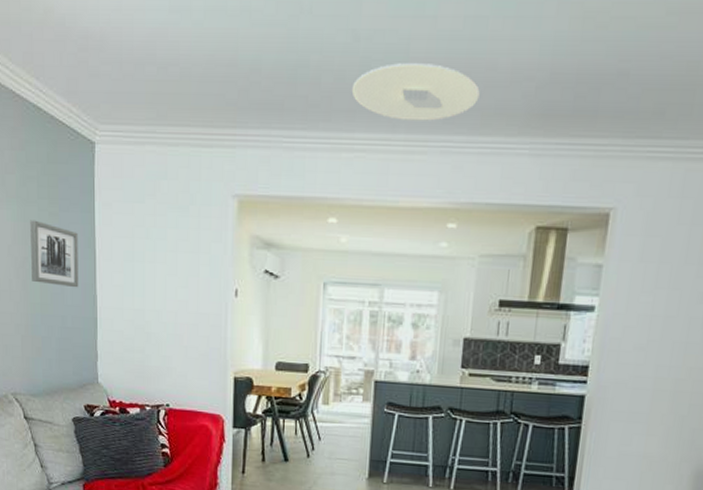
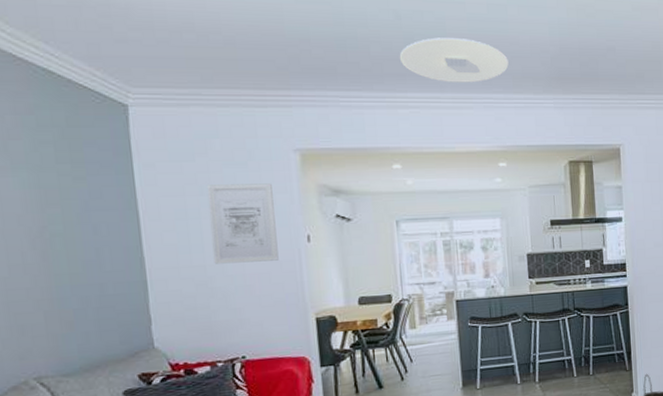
wall art: present [30,220,79,288] -> none [47,186,120,253]
wall art: none [152,228,209,313] -> present [206,183,279,264]

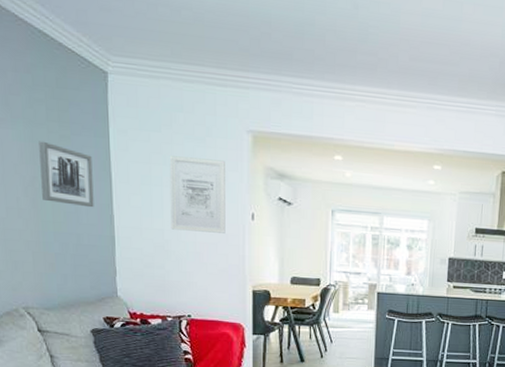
wall art: none [47,186,120,253] -> present [39,141,94,208]
ceiling light: present [399,37,509,83] -> none [352,31,457,82]

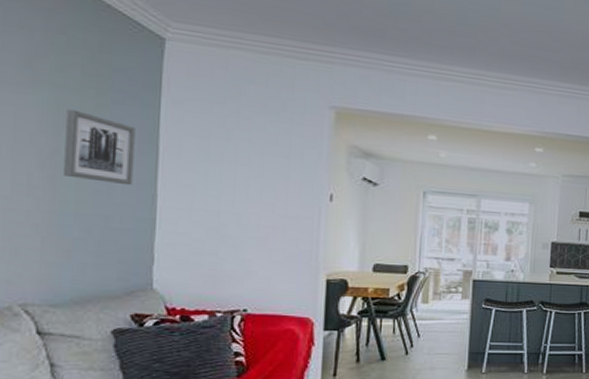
wall art: present [169,156,226,234] -> none [229,130,302,216]

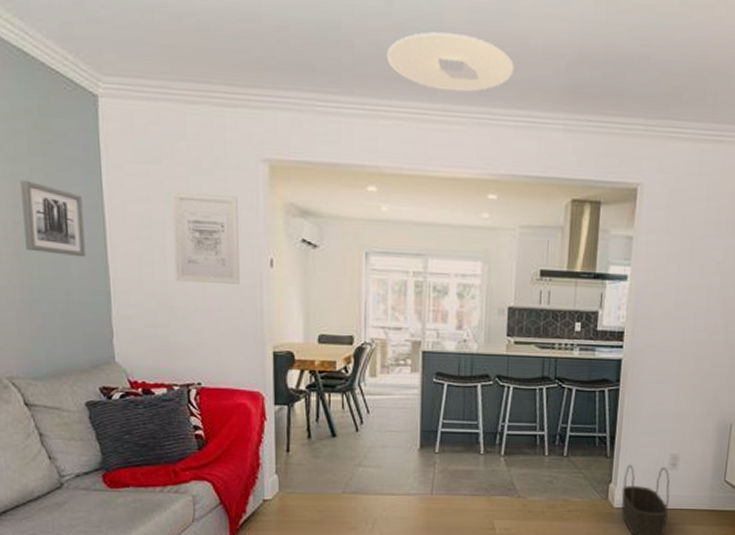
wall art: none [229,130,302,216] -> present [172,192,240,284]
ceiling light: none [450,15,559,66] -> present [386,31,514,92]

